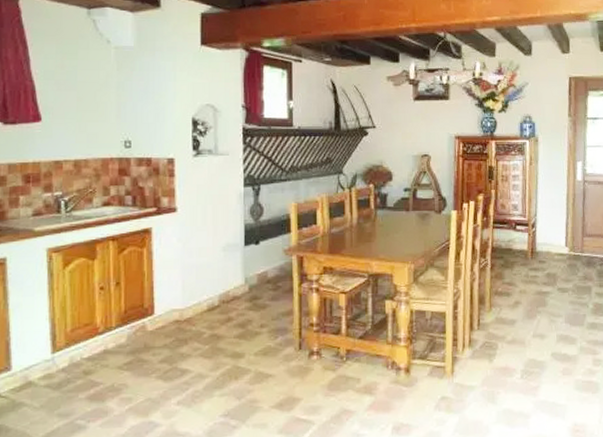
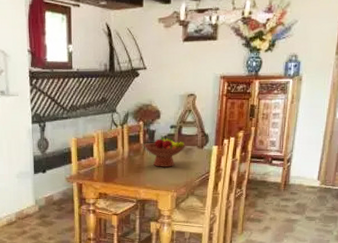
fruit bowl: none [374,199,423,235] -> present [143,135,187,167]

